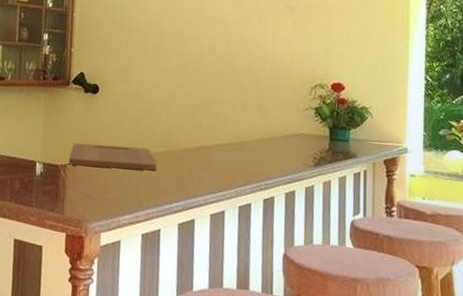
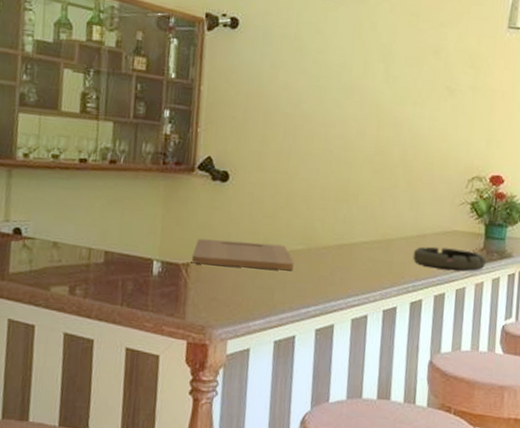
ashtray: none [263,148,332,171] -> present [412,246,486,271]

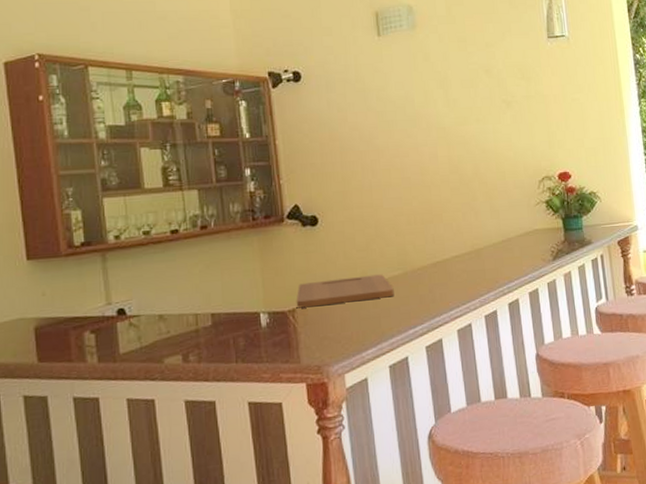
ashtray: present [412,246,486,271] -> none [502,245,569,267]

